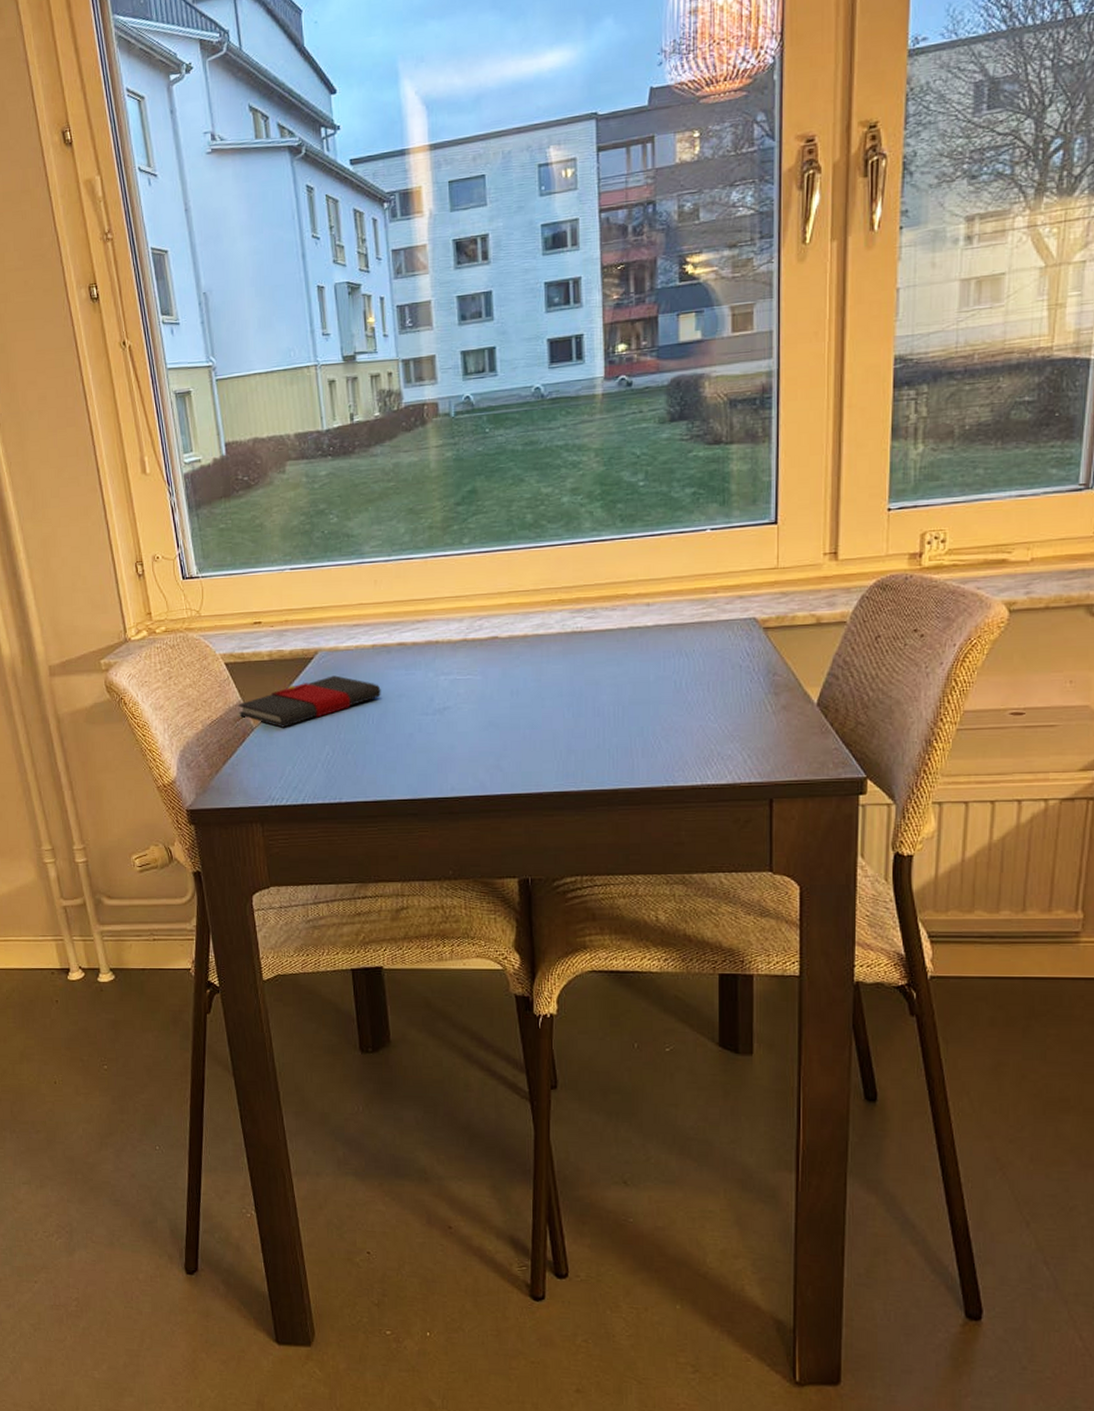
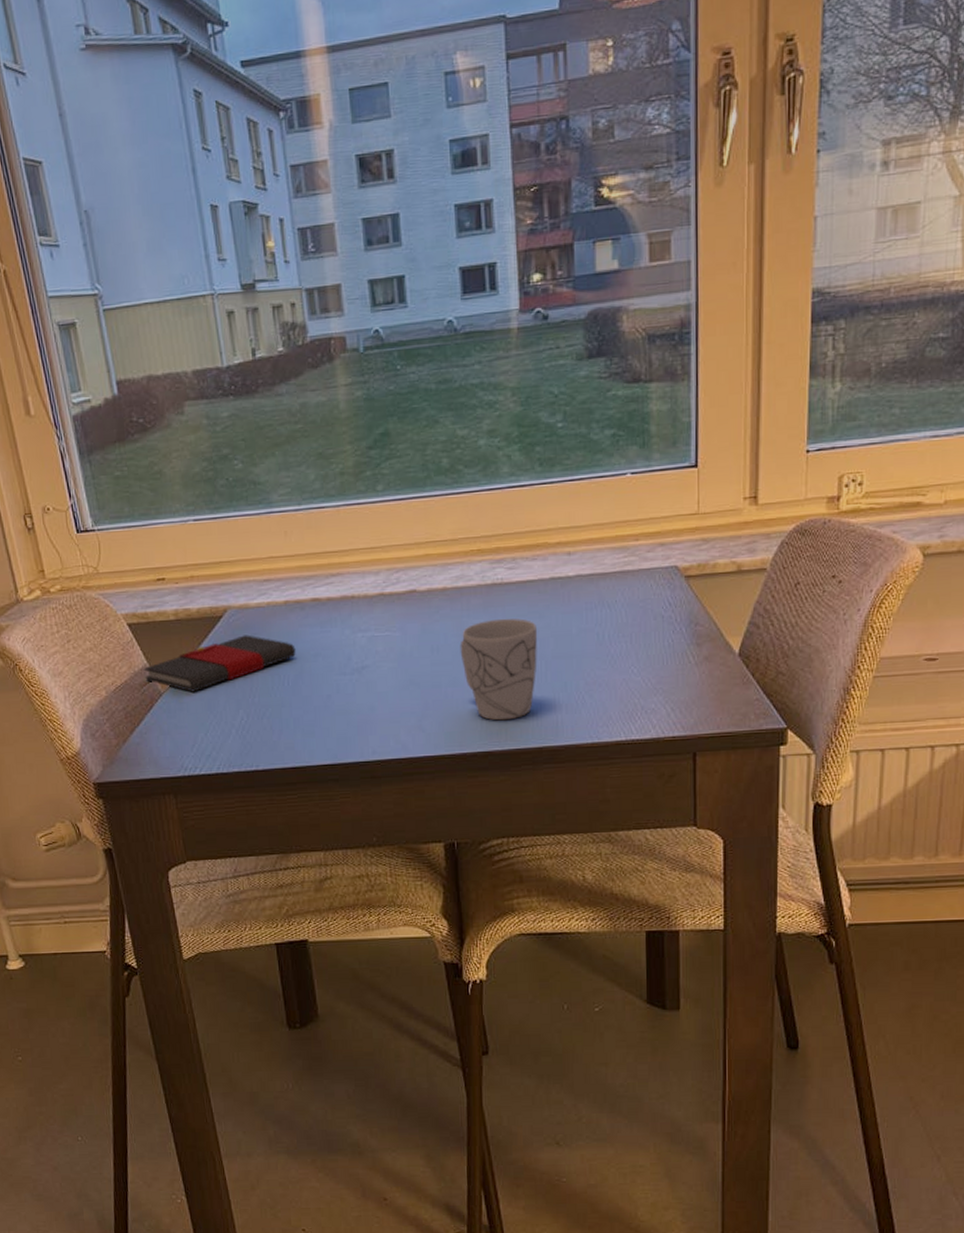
mug: none [539,665,616,763] -> present [460,618,538,721]

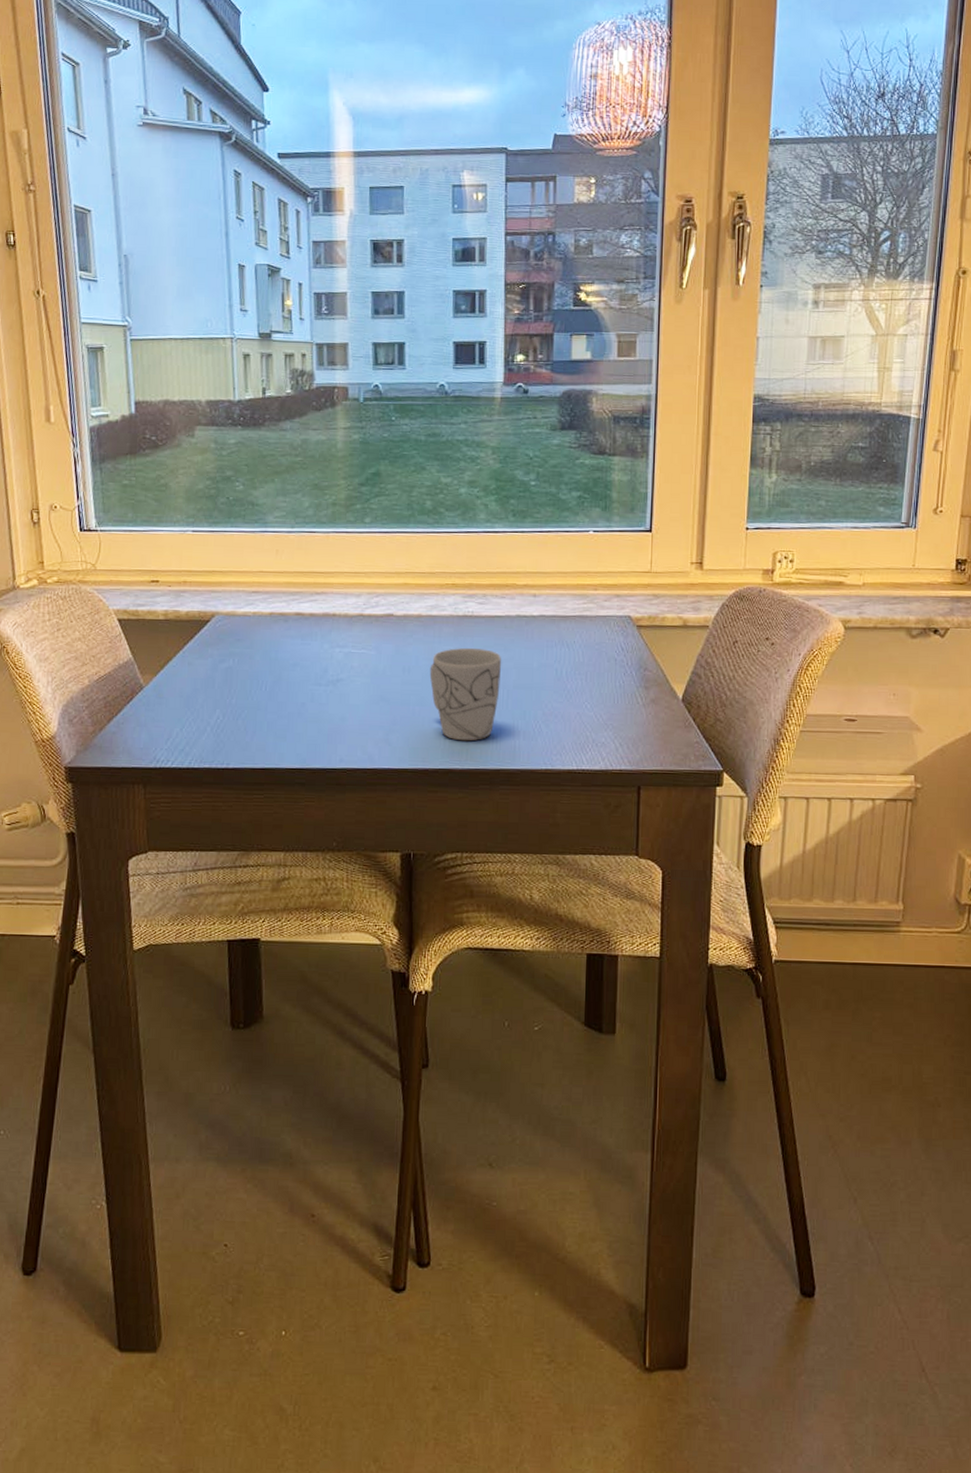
book: present [143,635,296,692] -> none [128,640,276,689]

